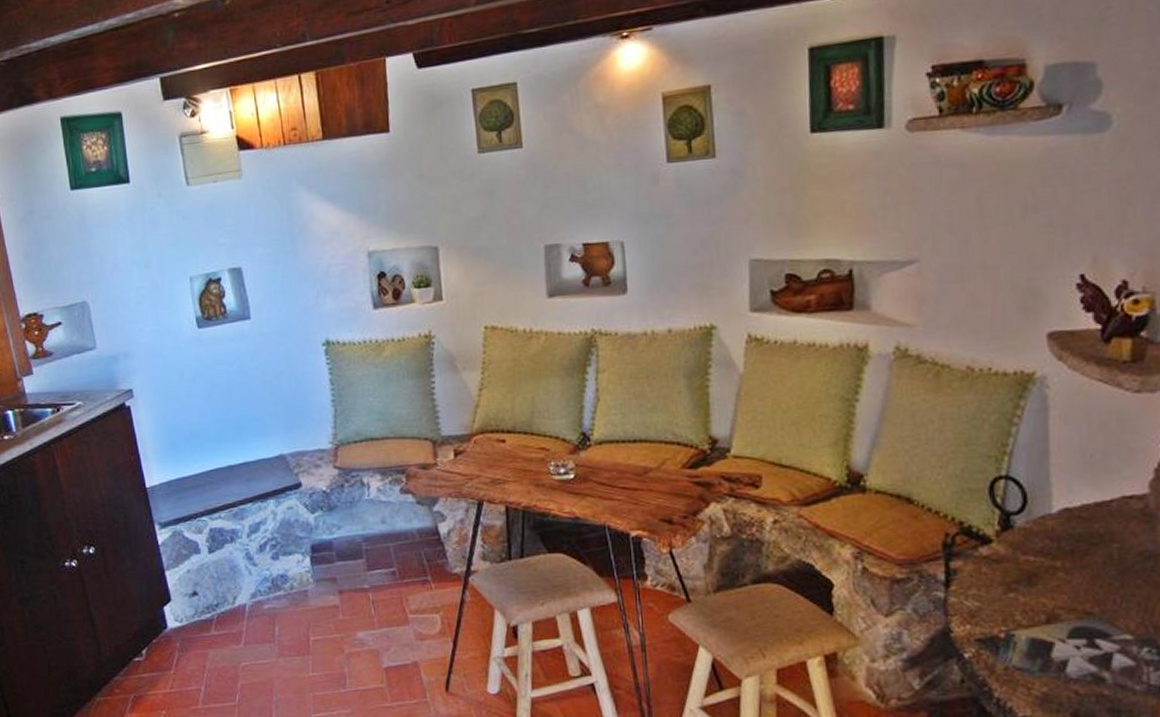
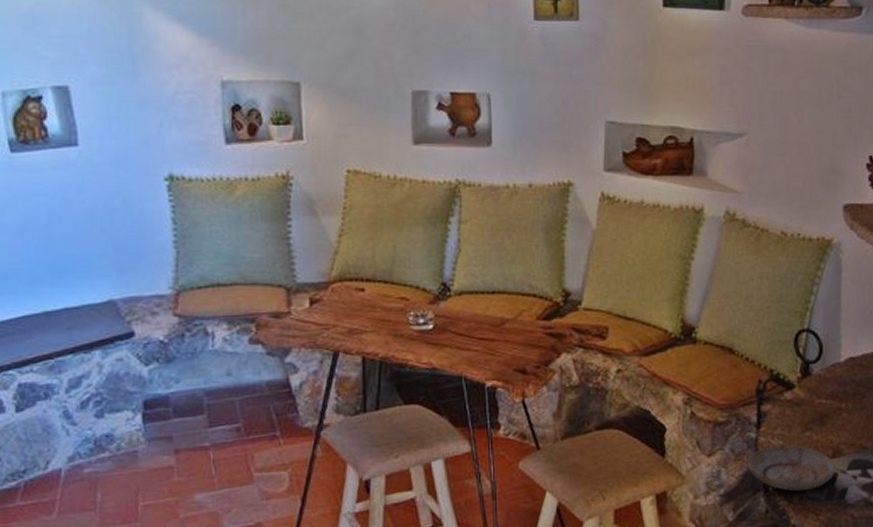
ceramic bowl: none [935,607,1051,660] -> present [748,445,835,491]

